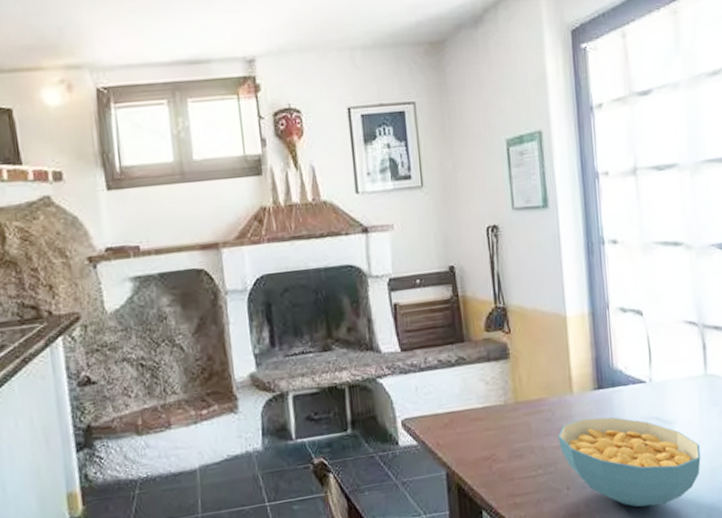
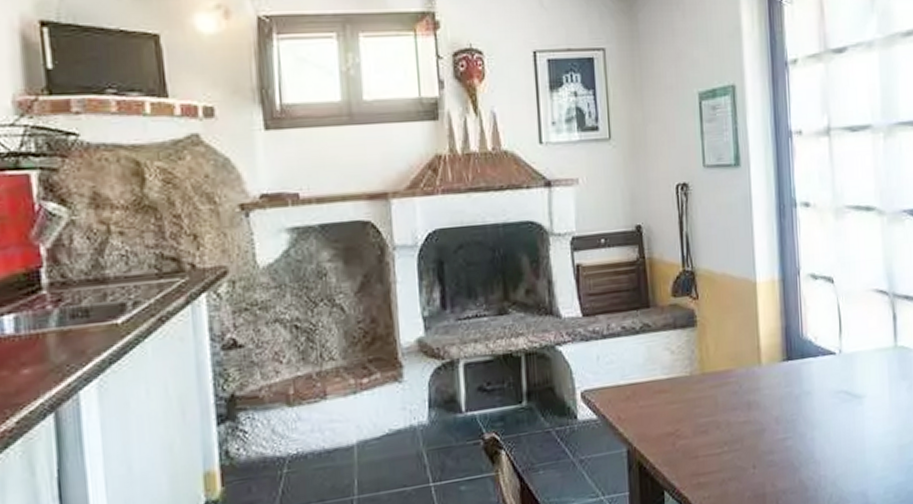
cereal bowl: present [557,417,701,507] -> none [744,390,889,487]

